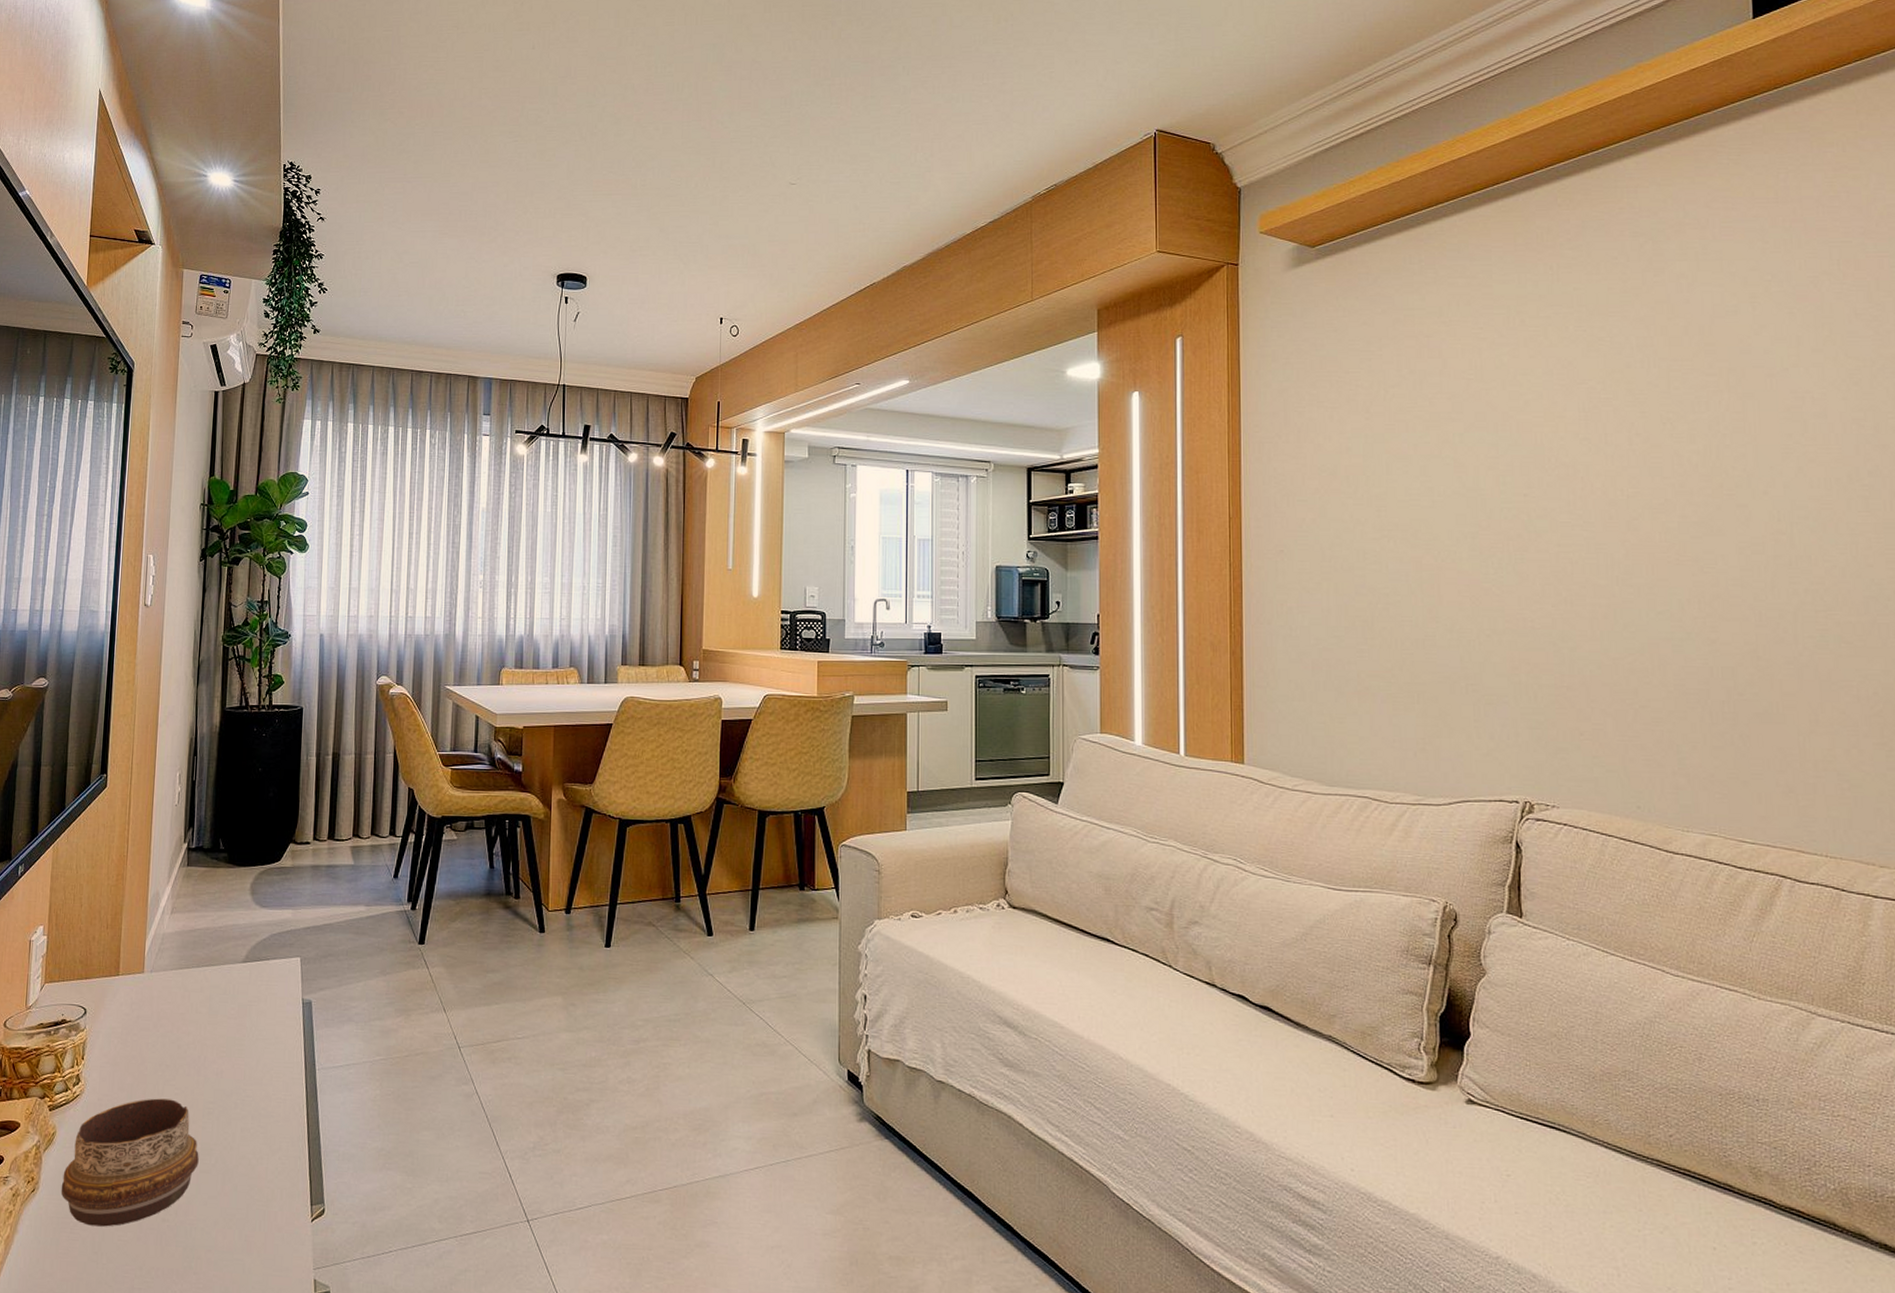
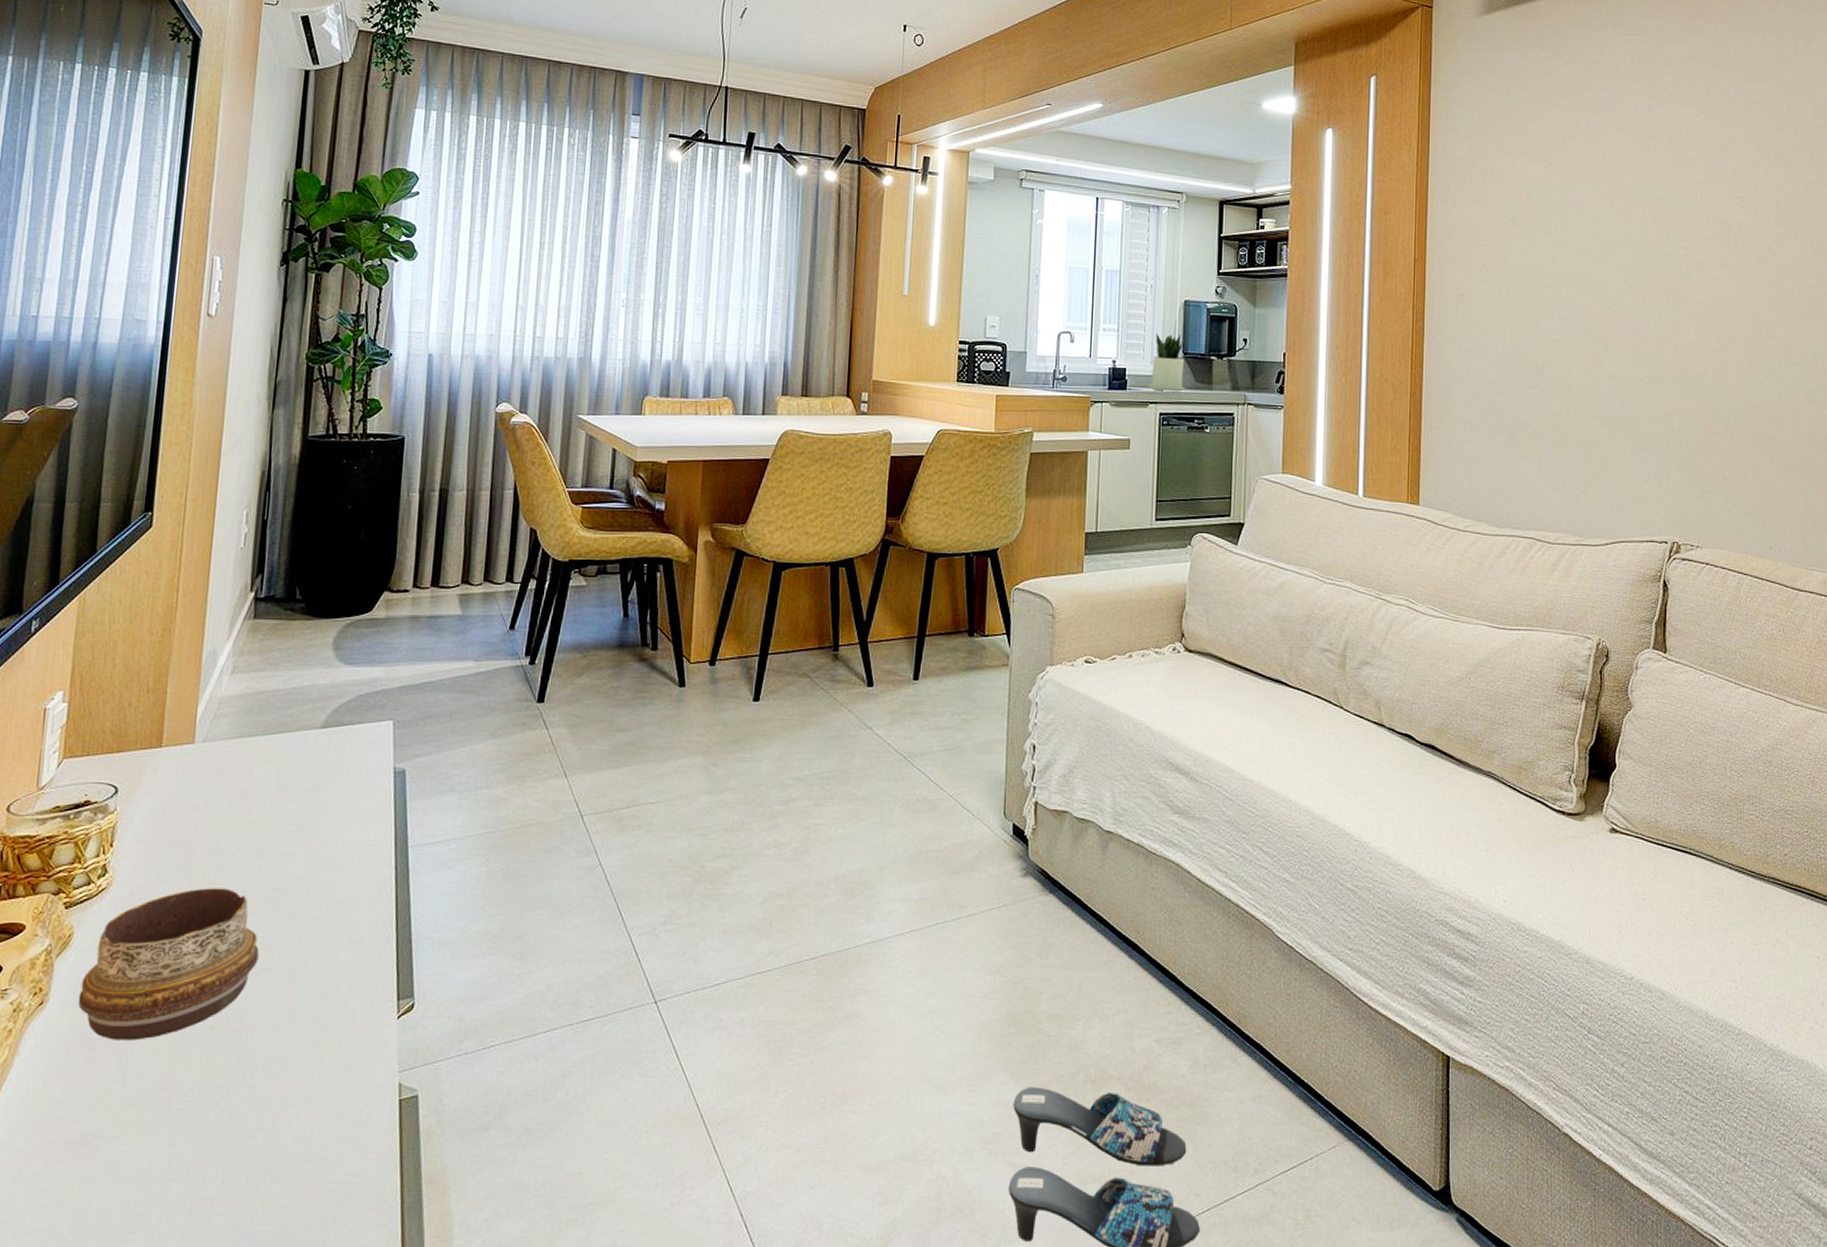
planter: none [964,599,1001,655] -> present [1148,334,1186,392]

